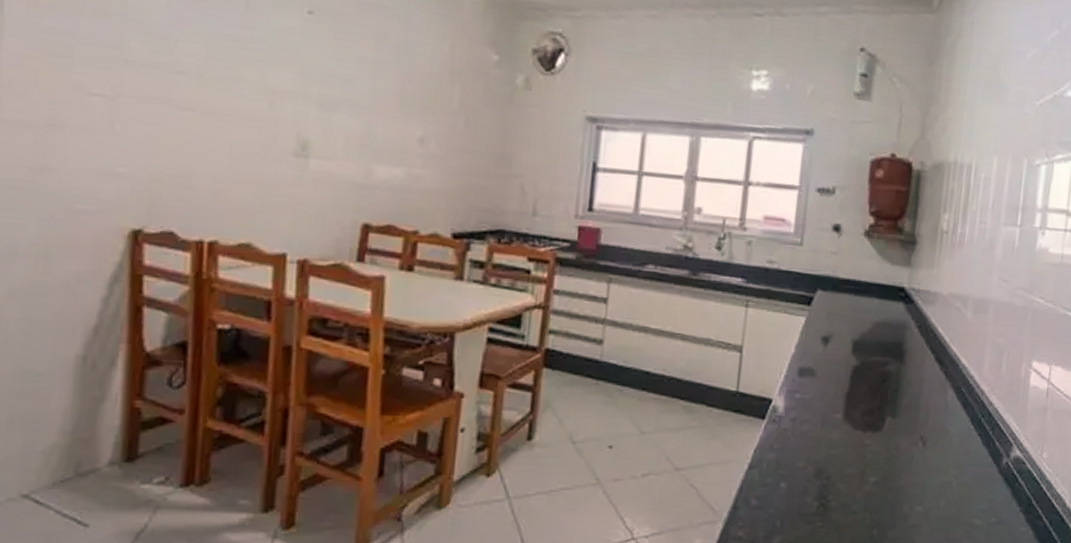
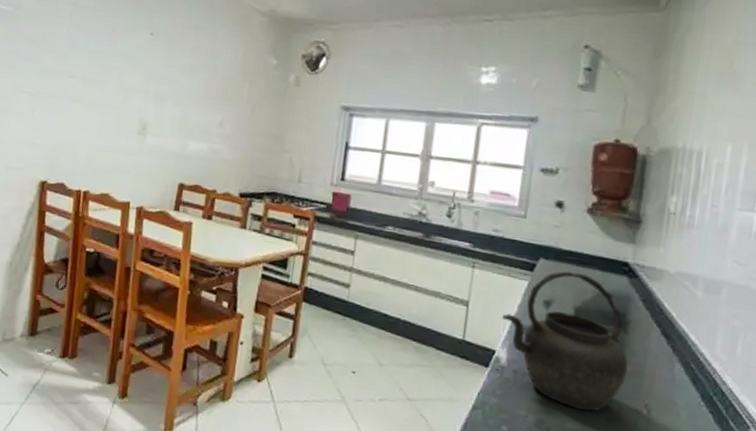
kettle: none [777,301,905,453] -> present [501,270,628,412]

